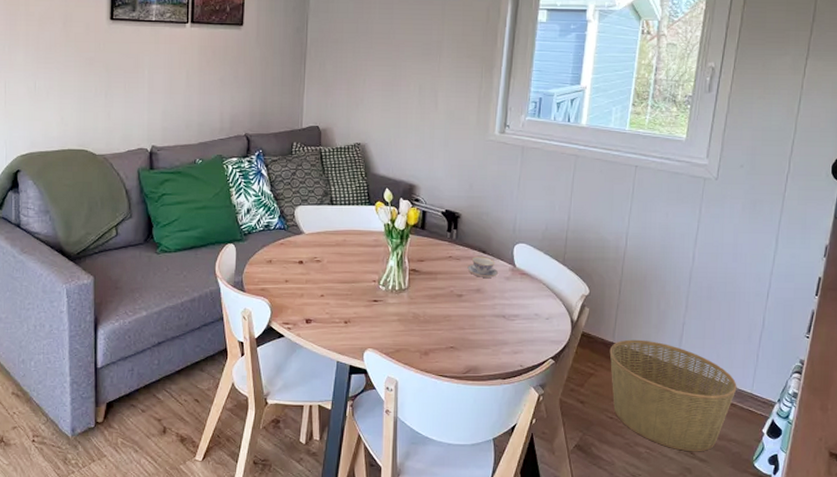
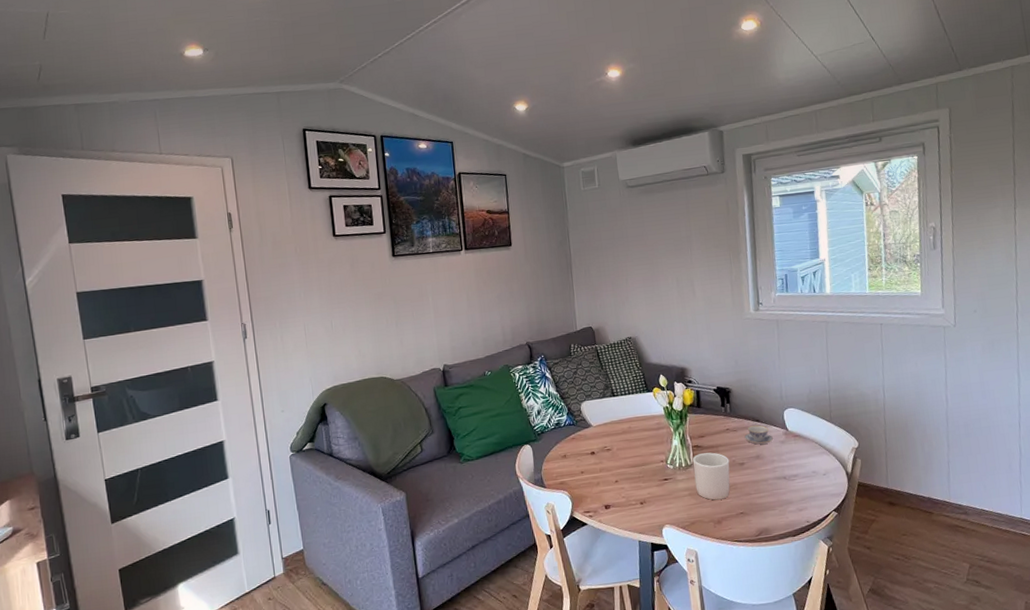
mug: none [406,279,447,330] -> present [692,452,731,501]
basket: present [609,339,737,452] -> none [885,481,1008,581]

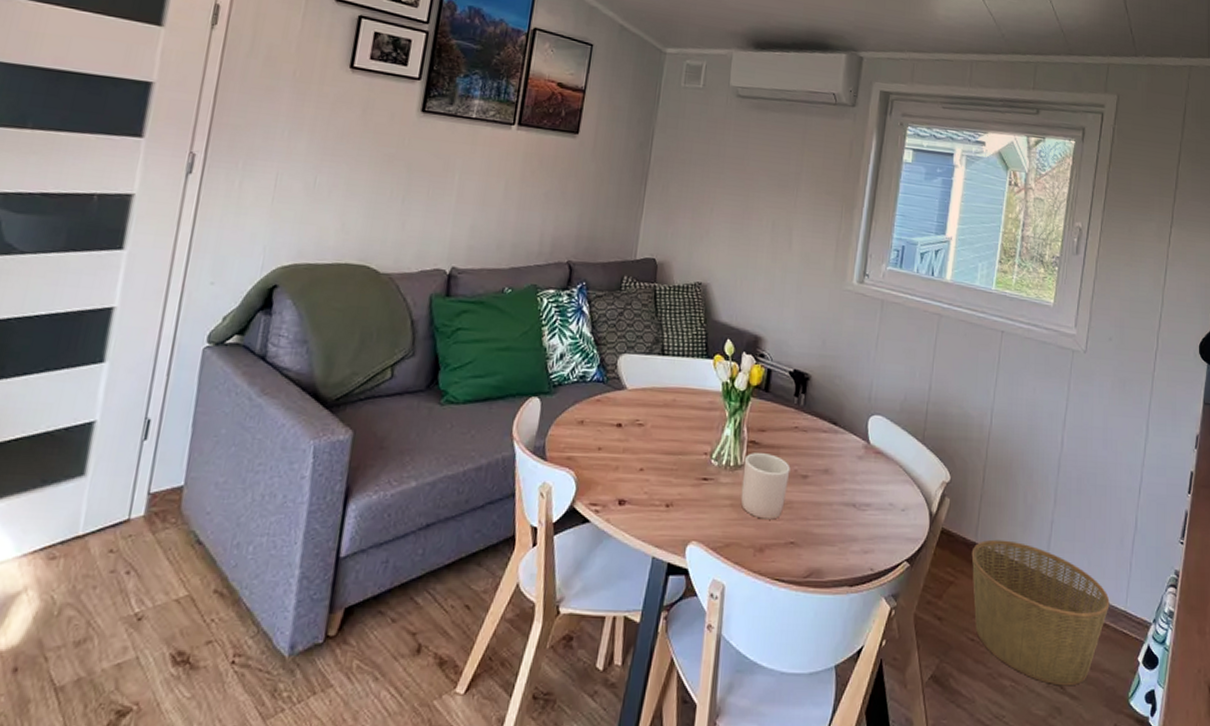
teacup: present [744,425,773,445] -> none [815,428,849,456]
basket: none [885,481,1008,581] -> present [971,539,1110,686]

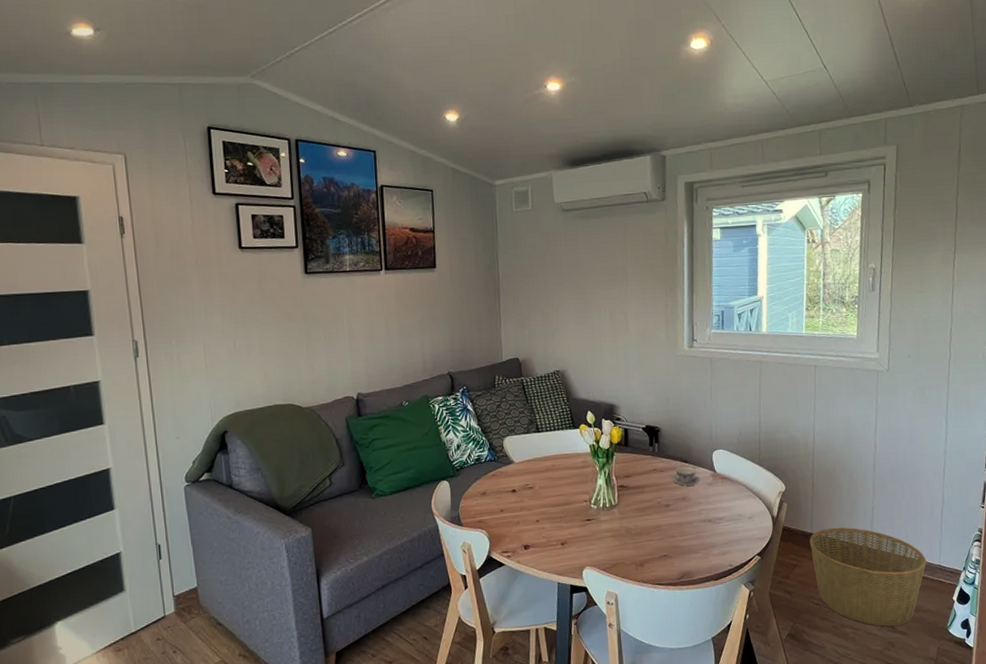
mug: present [740,453,791,520] -> none [617,493,655,542]
teacup: none [815,428,849,456] -> present [671,466,700,486]

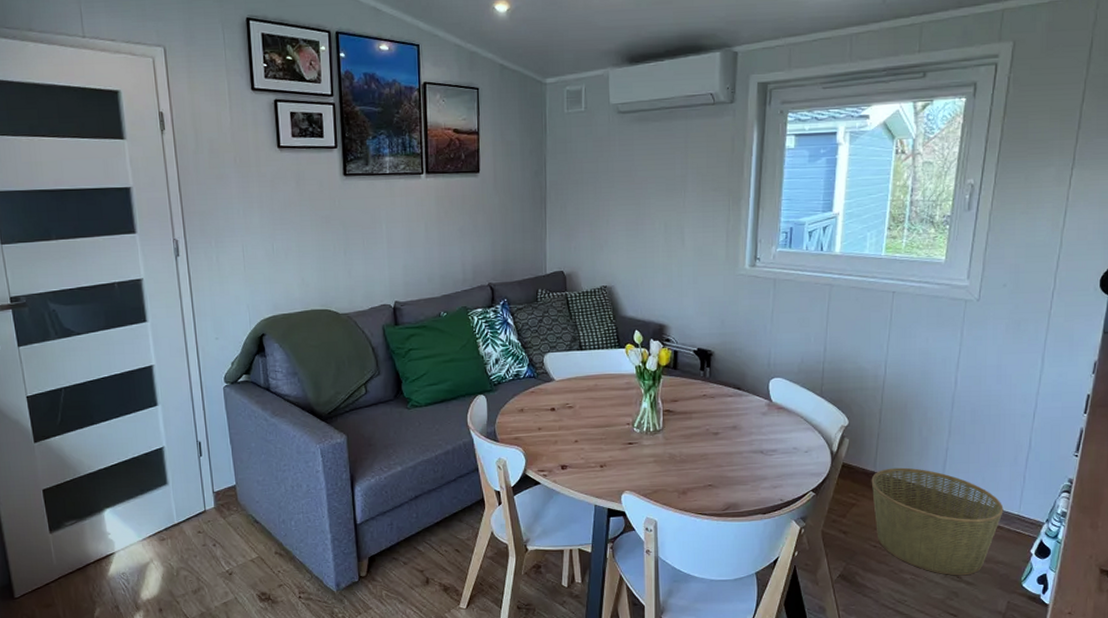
teacup: present [671,466,700,486] -> none [722,393,754,414]

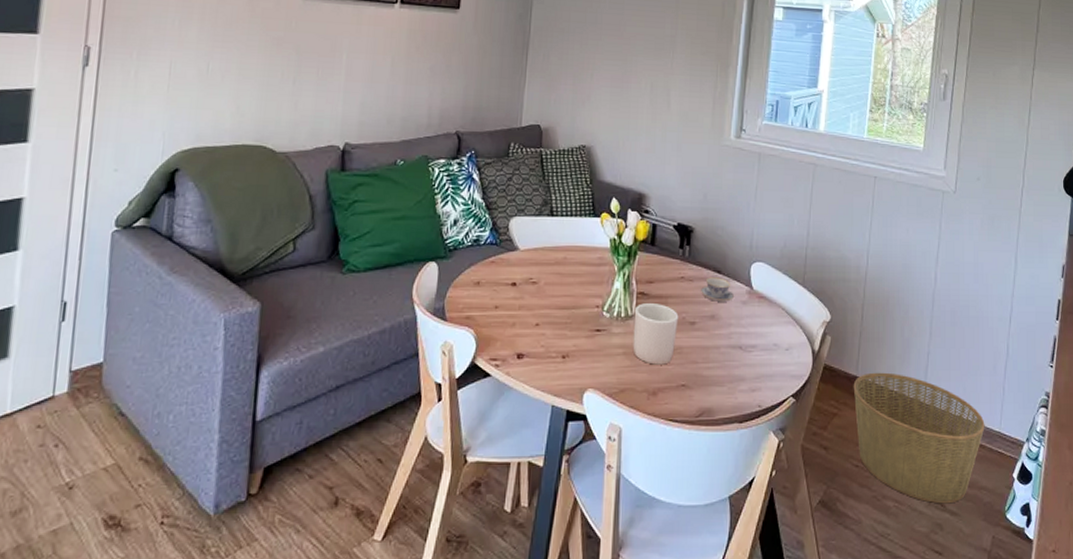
mug: none [662,419,703,470] -> present [632,303,679,365]
teacup: none [722,393,754,414] -> present [701,277,734,302]

